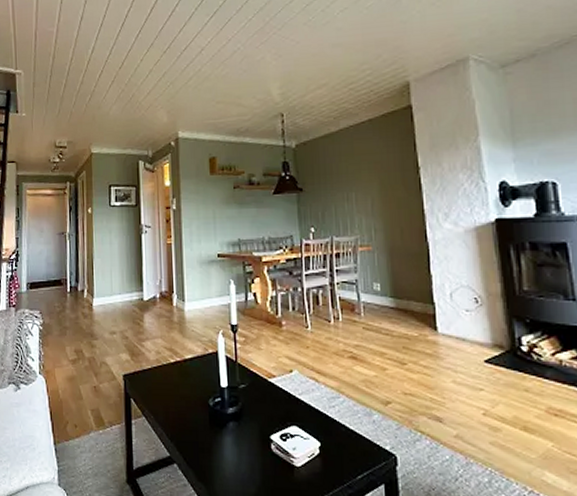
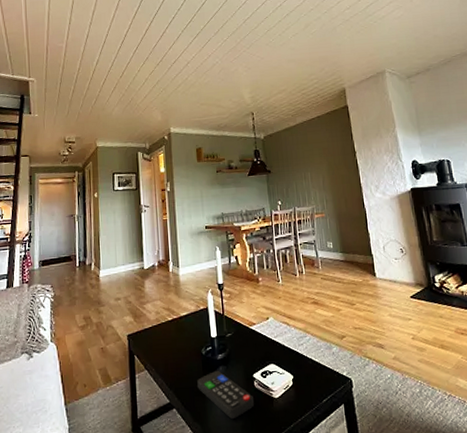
remote control: none [202,425,271,484] -> present [197,370,255,419]

